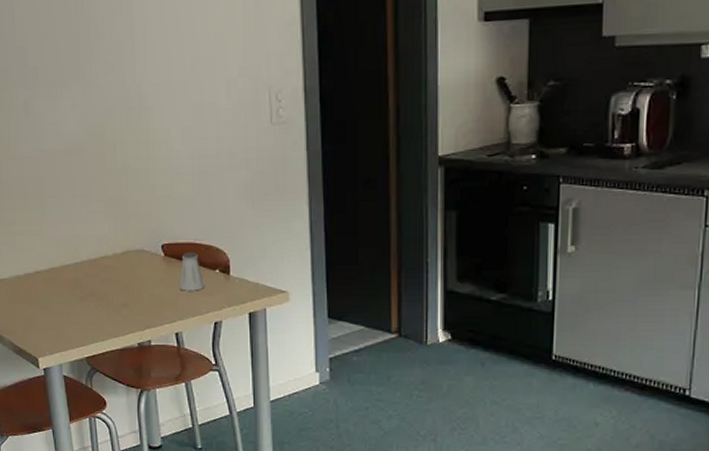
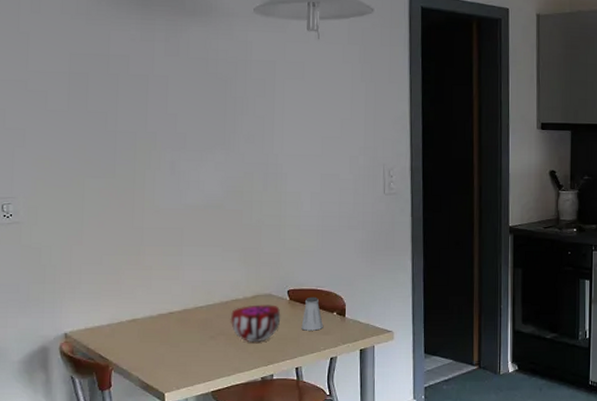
decorative bowl: none [100,261,156,305] -> present [230,305,281,343]

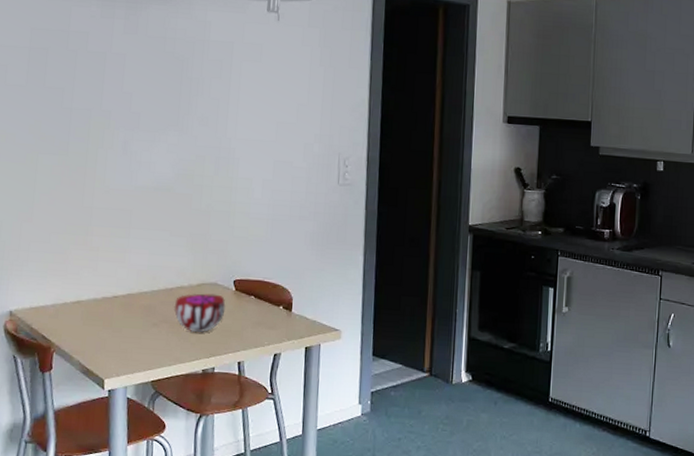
saltshaker: present [301,296,324,331] -> none [245,288,269,325]

